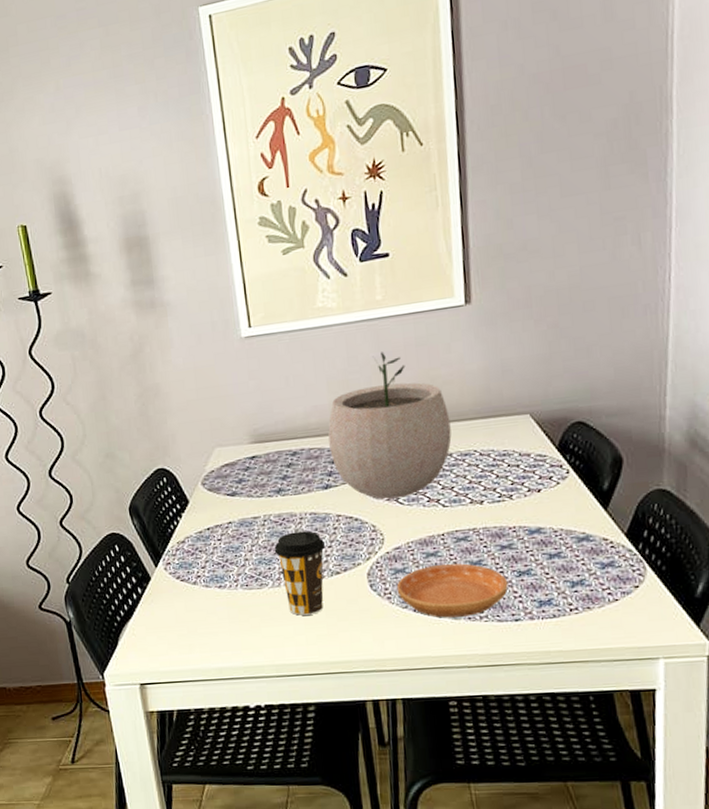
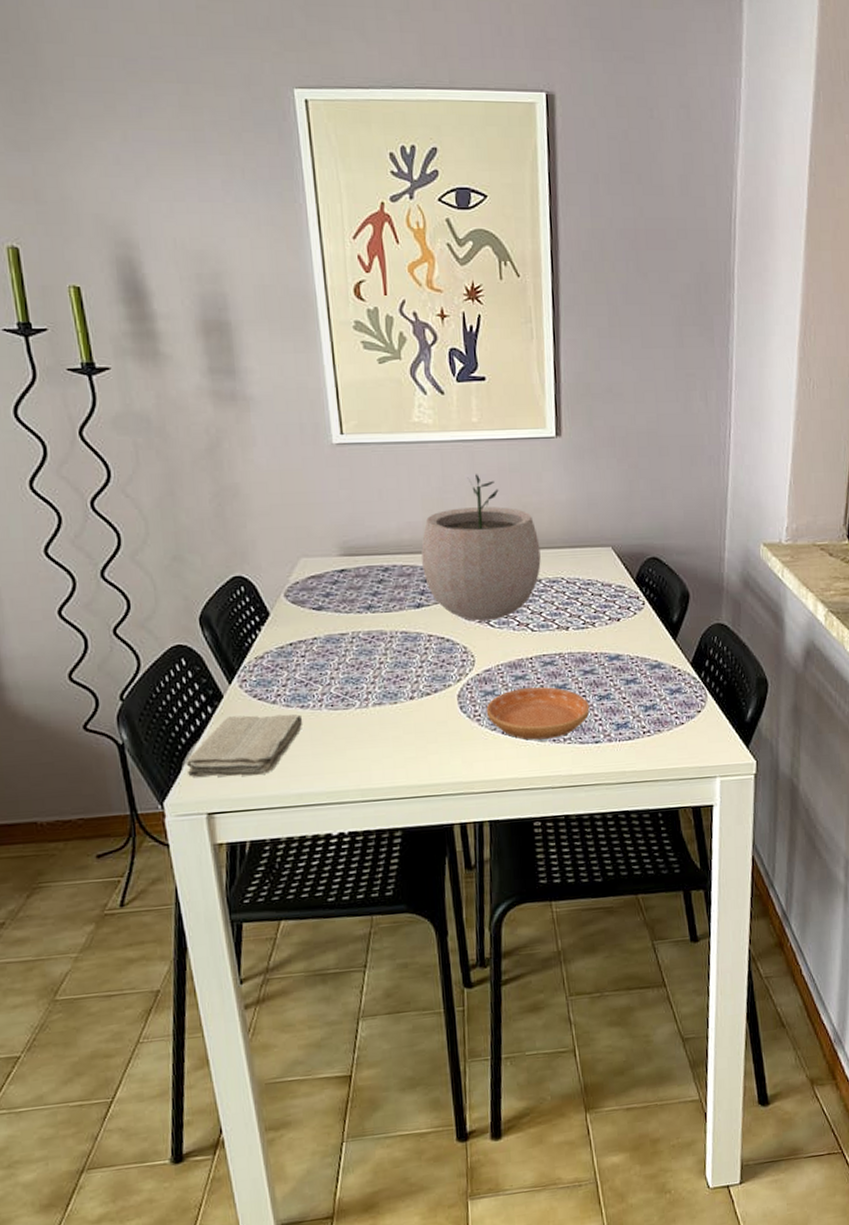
washcloth: none [121,594,221,652] -> present [186,714,303,777]
coffee cup: present [274,531,325,616] -> none [362,650,415,738]

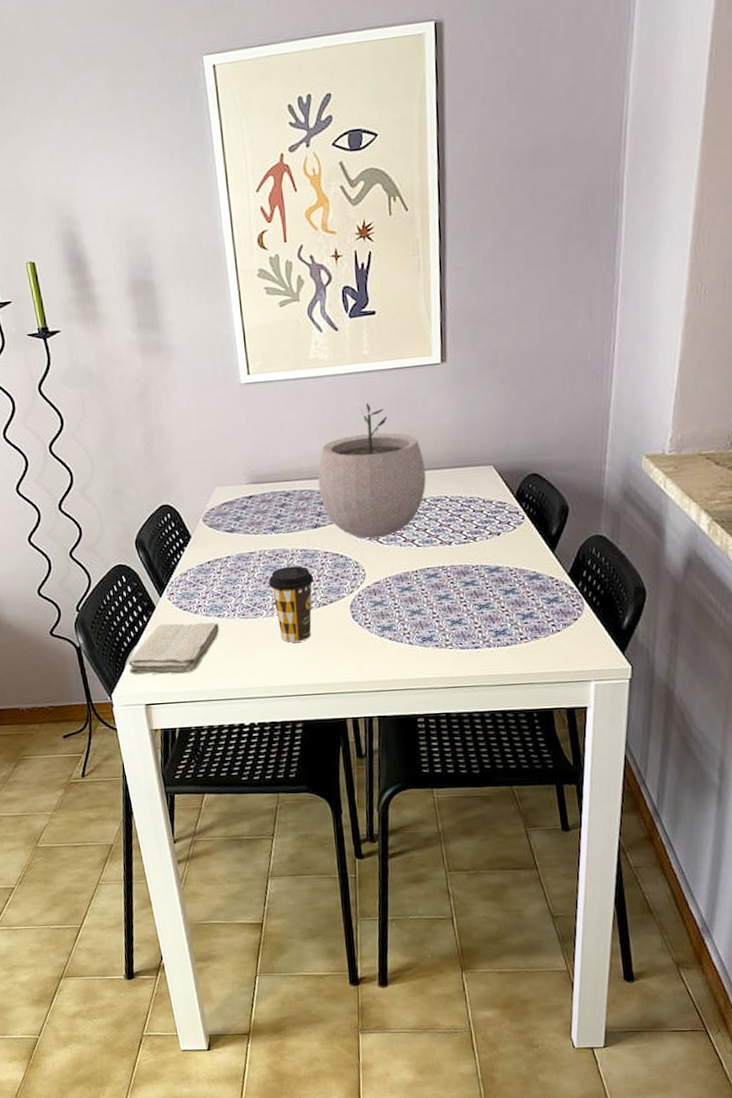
coffee cup: none [362,650,415,738] -> present [268,566,314,643]
saucer: present [486,686,590,740] -> none [375,597,470,645]

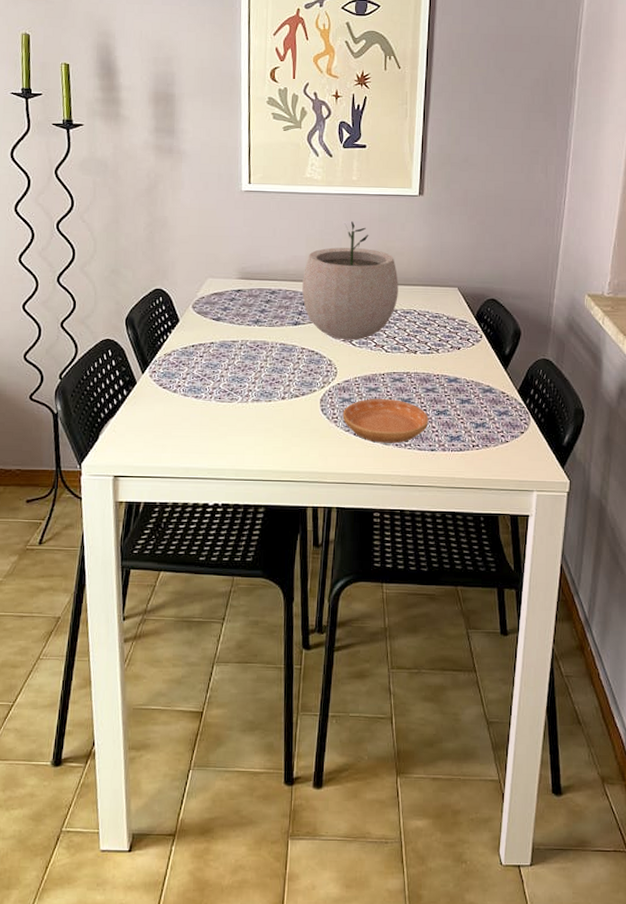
washcloth: present [128,622,220,675] -> none [102,399,196,450]
coffee cup: present [268,566,314,643] -> none [246,357,289,429]
saucer: none [375,597,470,645] -> present [342,398,429,443]

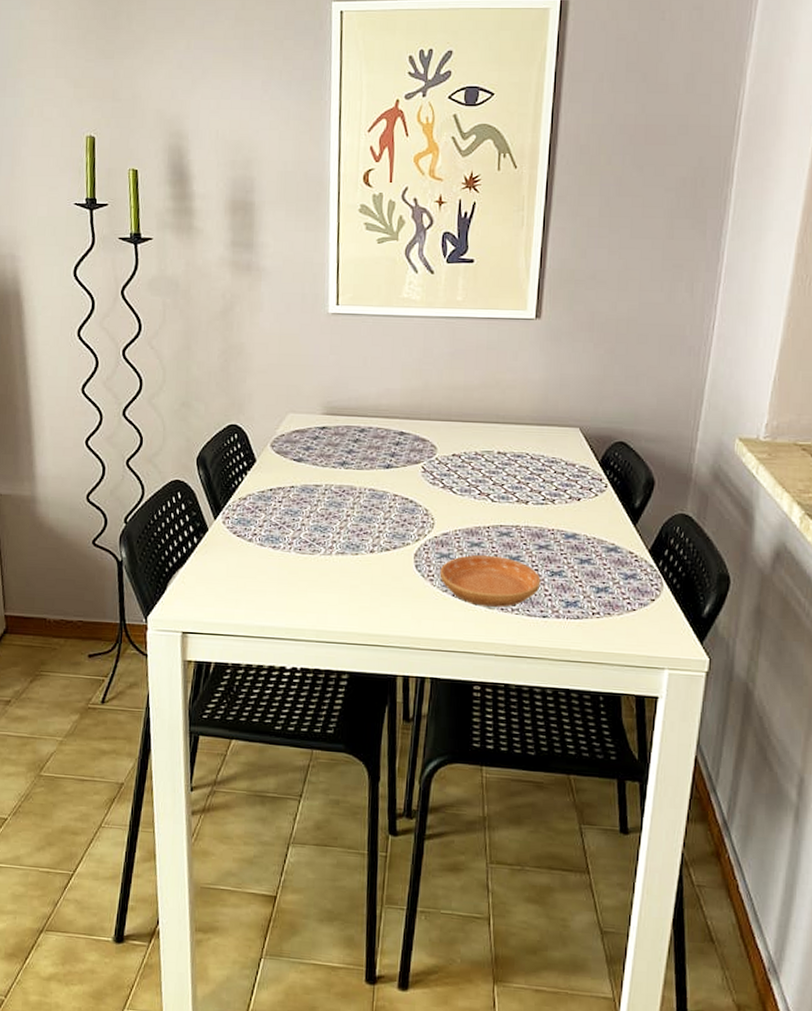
plant pot: present [302,221,398,340] -> none [396,349,509,487]

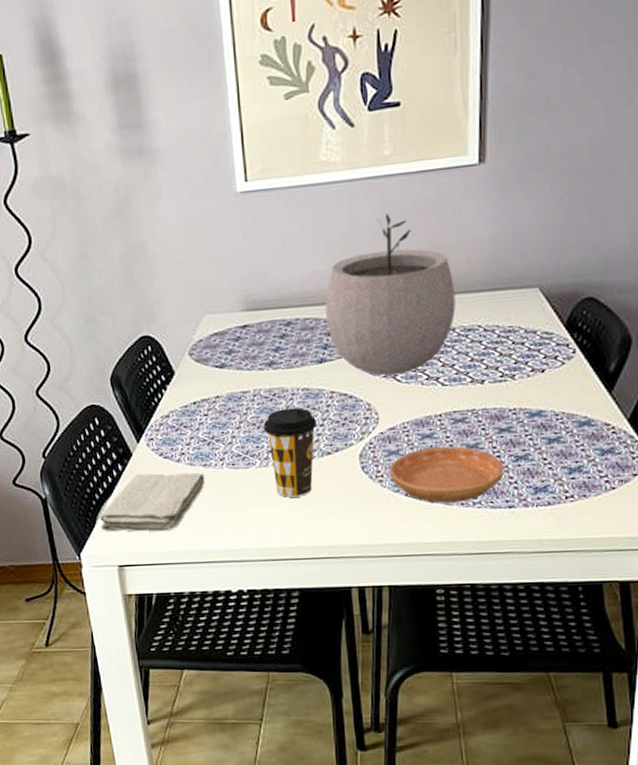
washcloth: none [170,548,273,605] -> present [99,472,206,532]
coffee cup: none [330,504,379,586] -> present [263,407,317,498]
plant pot: none [396,349,509,487] -> present [325,214,456,376]

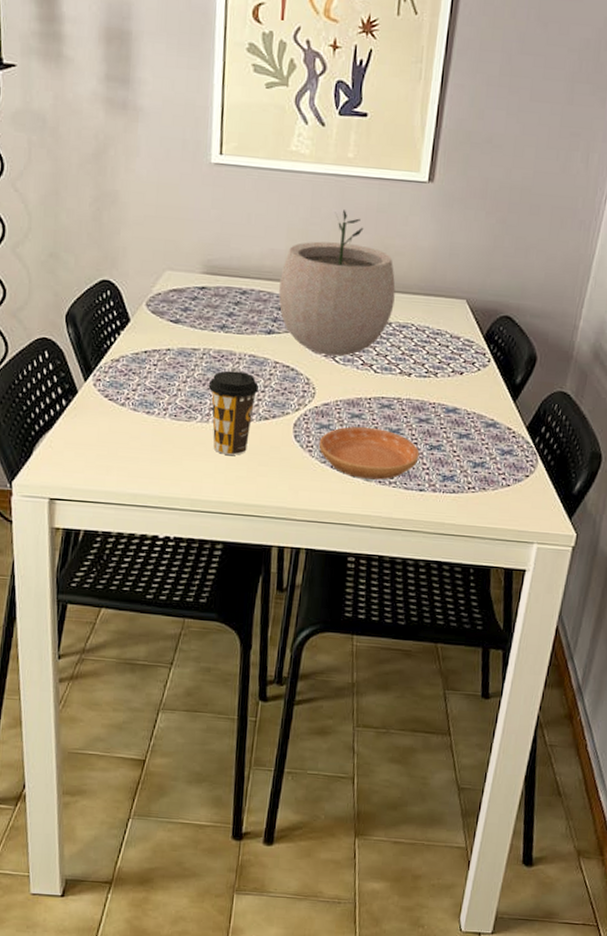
washcloth: present [99,472,206,532] -> none [36,411,147,471]

